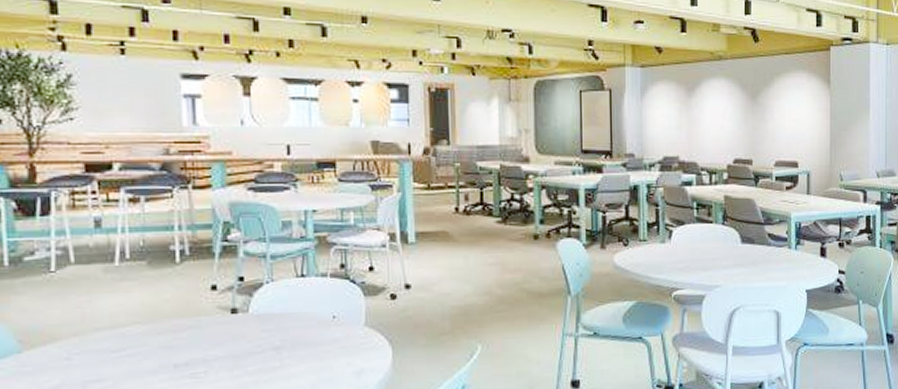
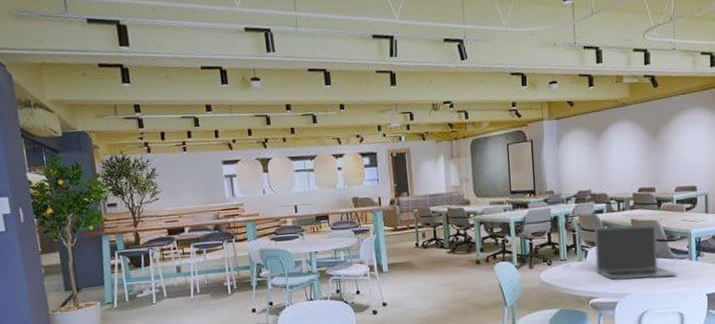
laptop: none [680,202,774,268] -> present [594,225,677,280]

